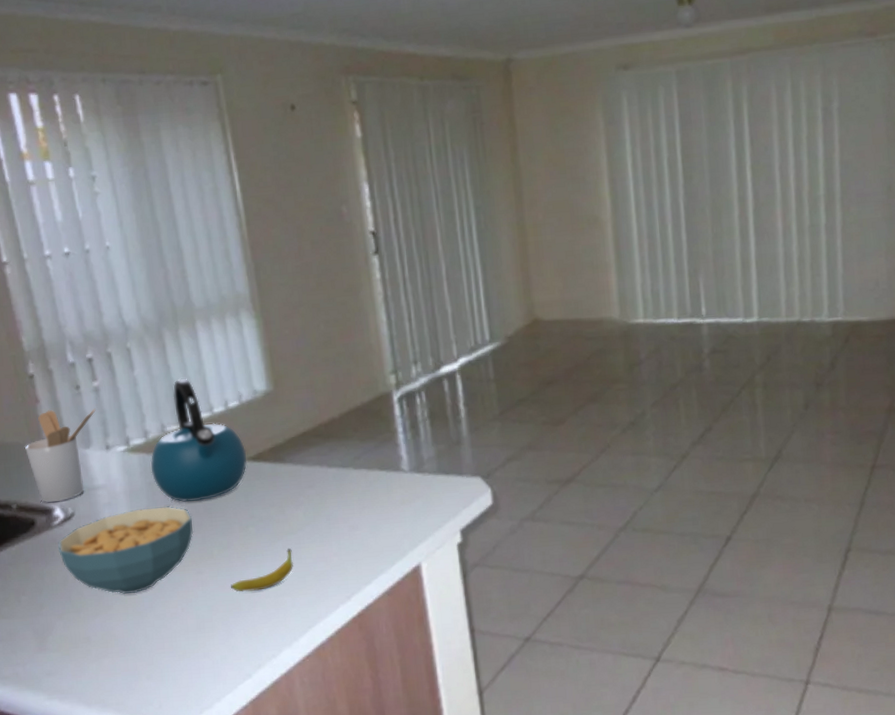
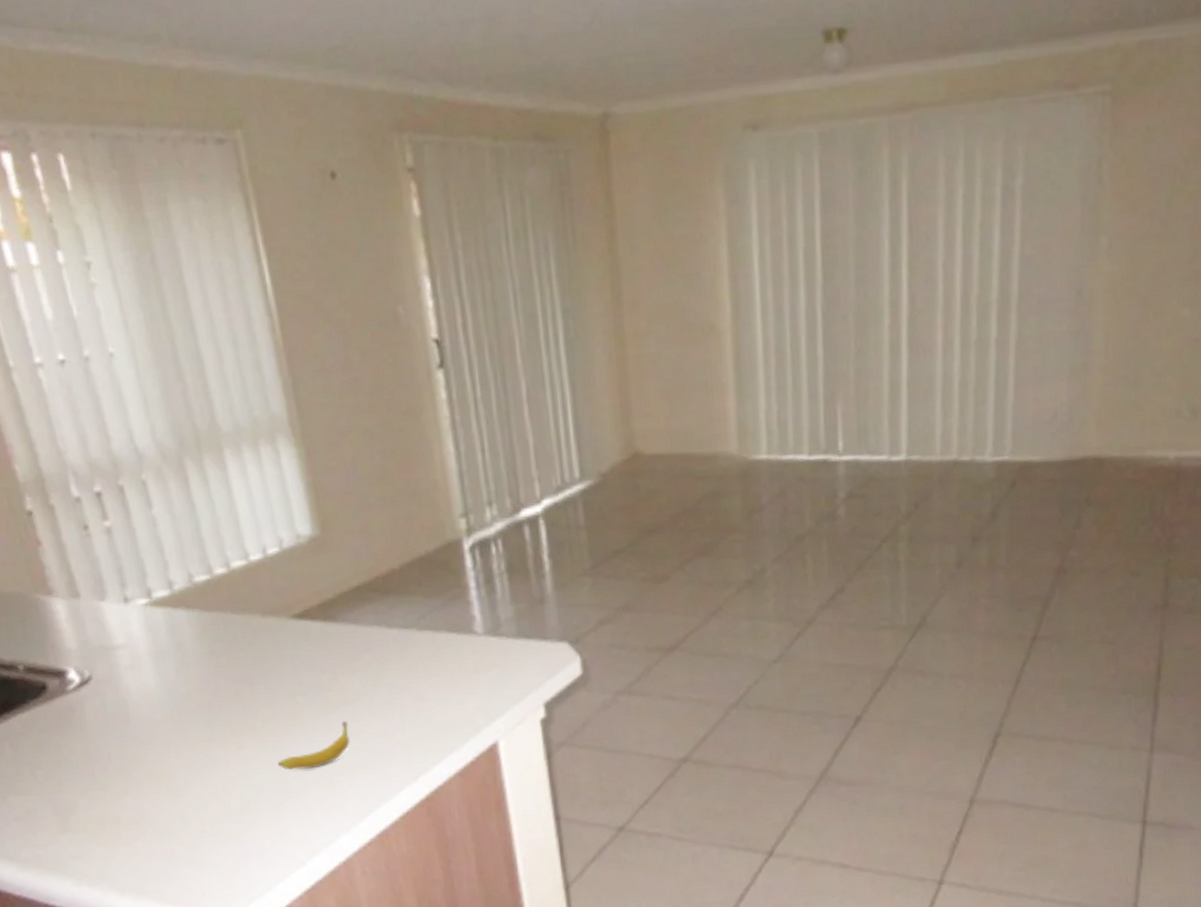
utensil holder: present [25,408,96,502] -> none [28,553,109,663]
cereal bowl: present [58,506,194,595] -> none [75,670,232,771]
kettle: present [150,378,248,503] -> none [177,518,292,666]

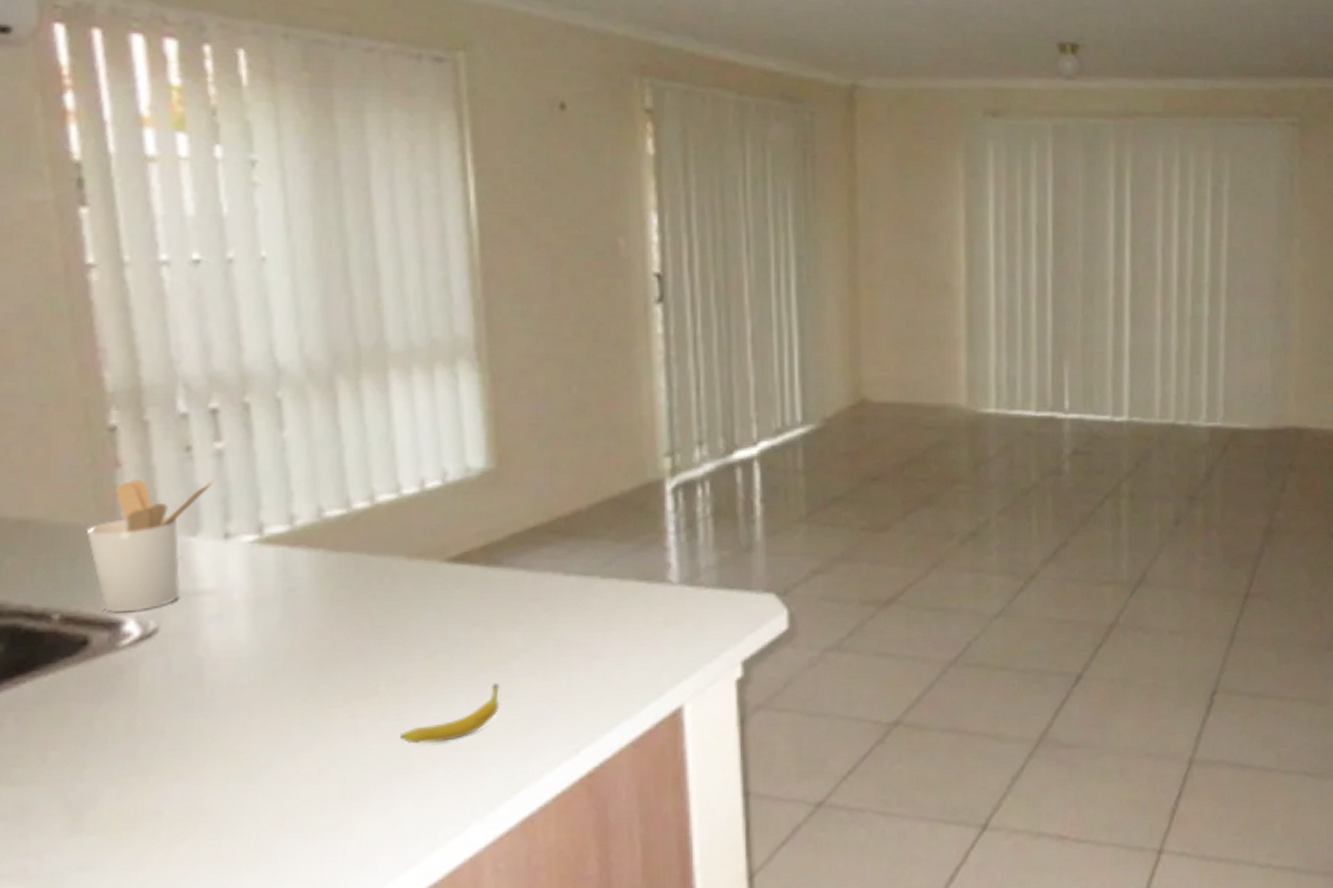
utensil holder: none [28,553,109,663] -> present [87,477,214,612]

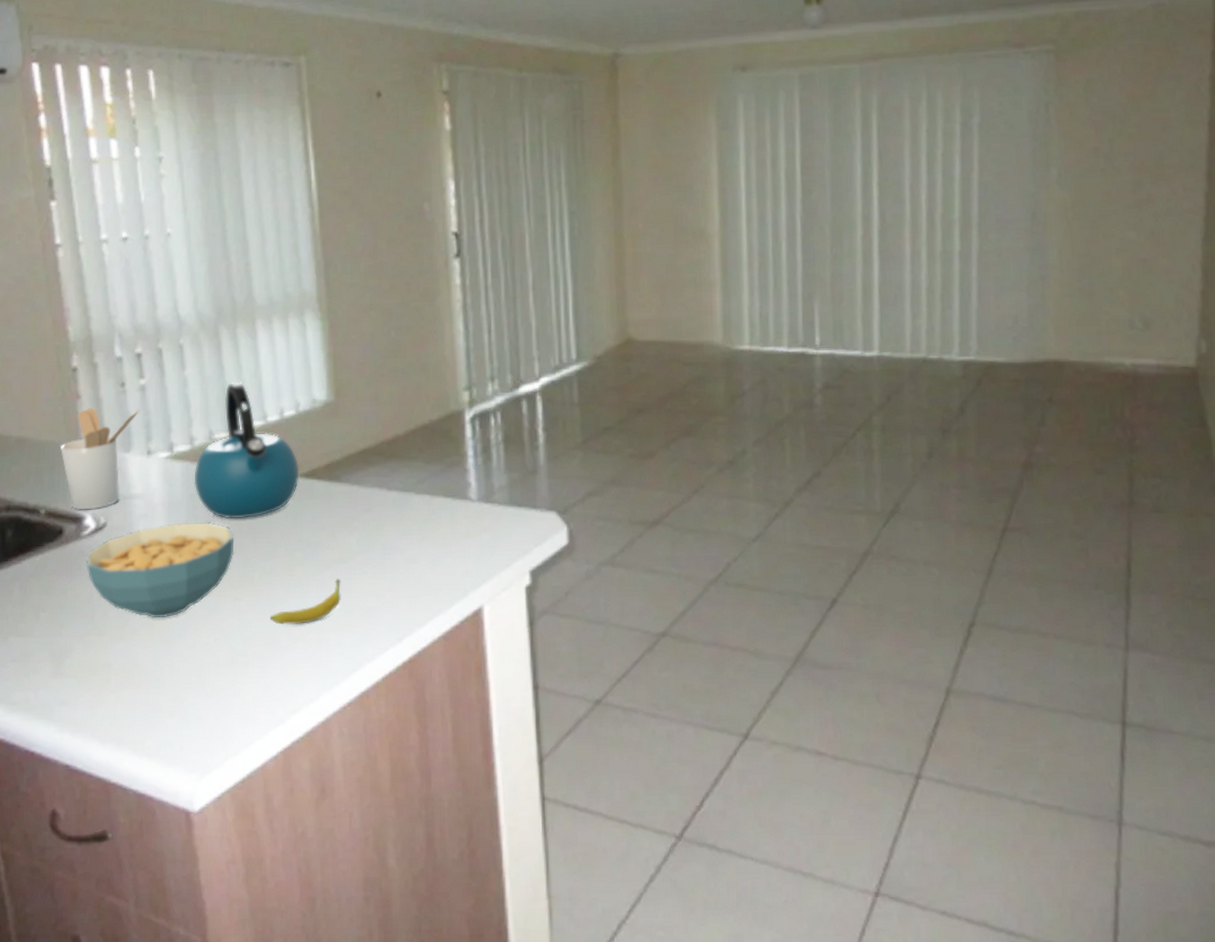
cereal bowl: none [124,622,351,748] -> present [86,522,235,619]
kettle: none [293,445,446,617] -> present [194,381,300,520]

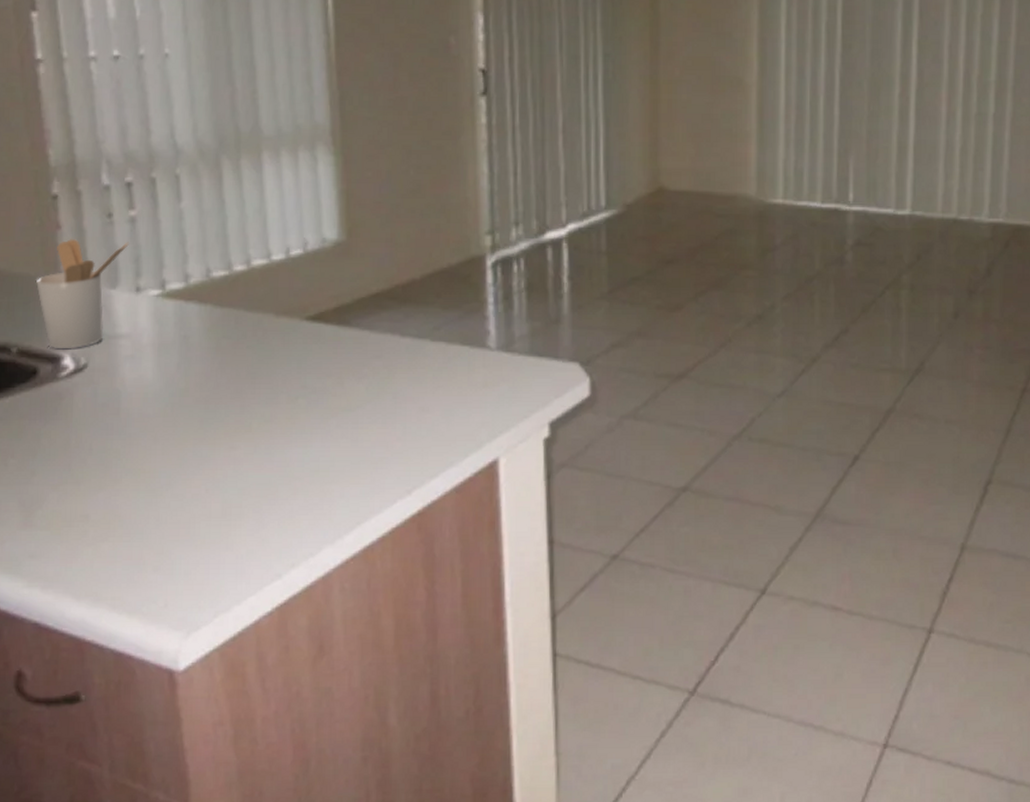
cereal bowl: present [86,522,235,619] -> none [63,366,231,467]
kettle: present [194,381,300,520] -> none [187,216,306,363]
fruit: present [270,578,342,625] -> none [269,427,348,475]

